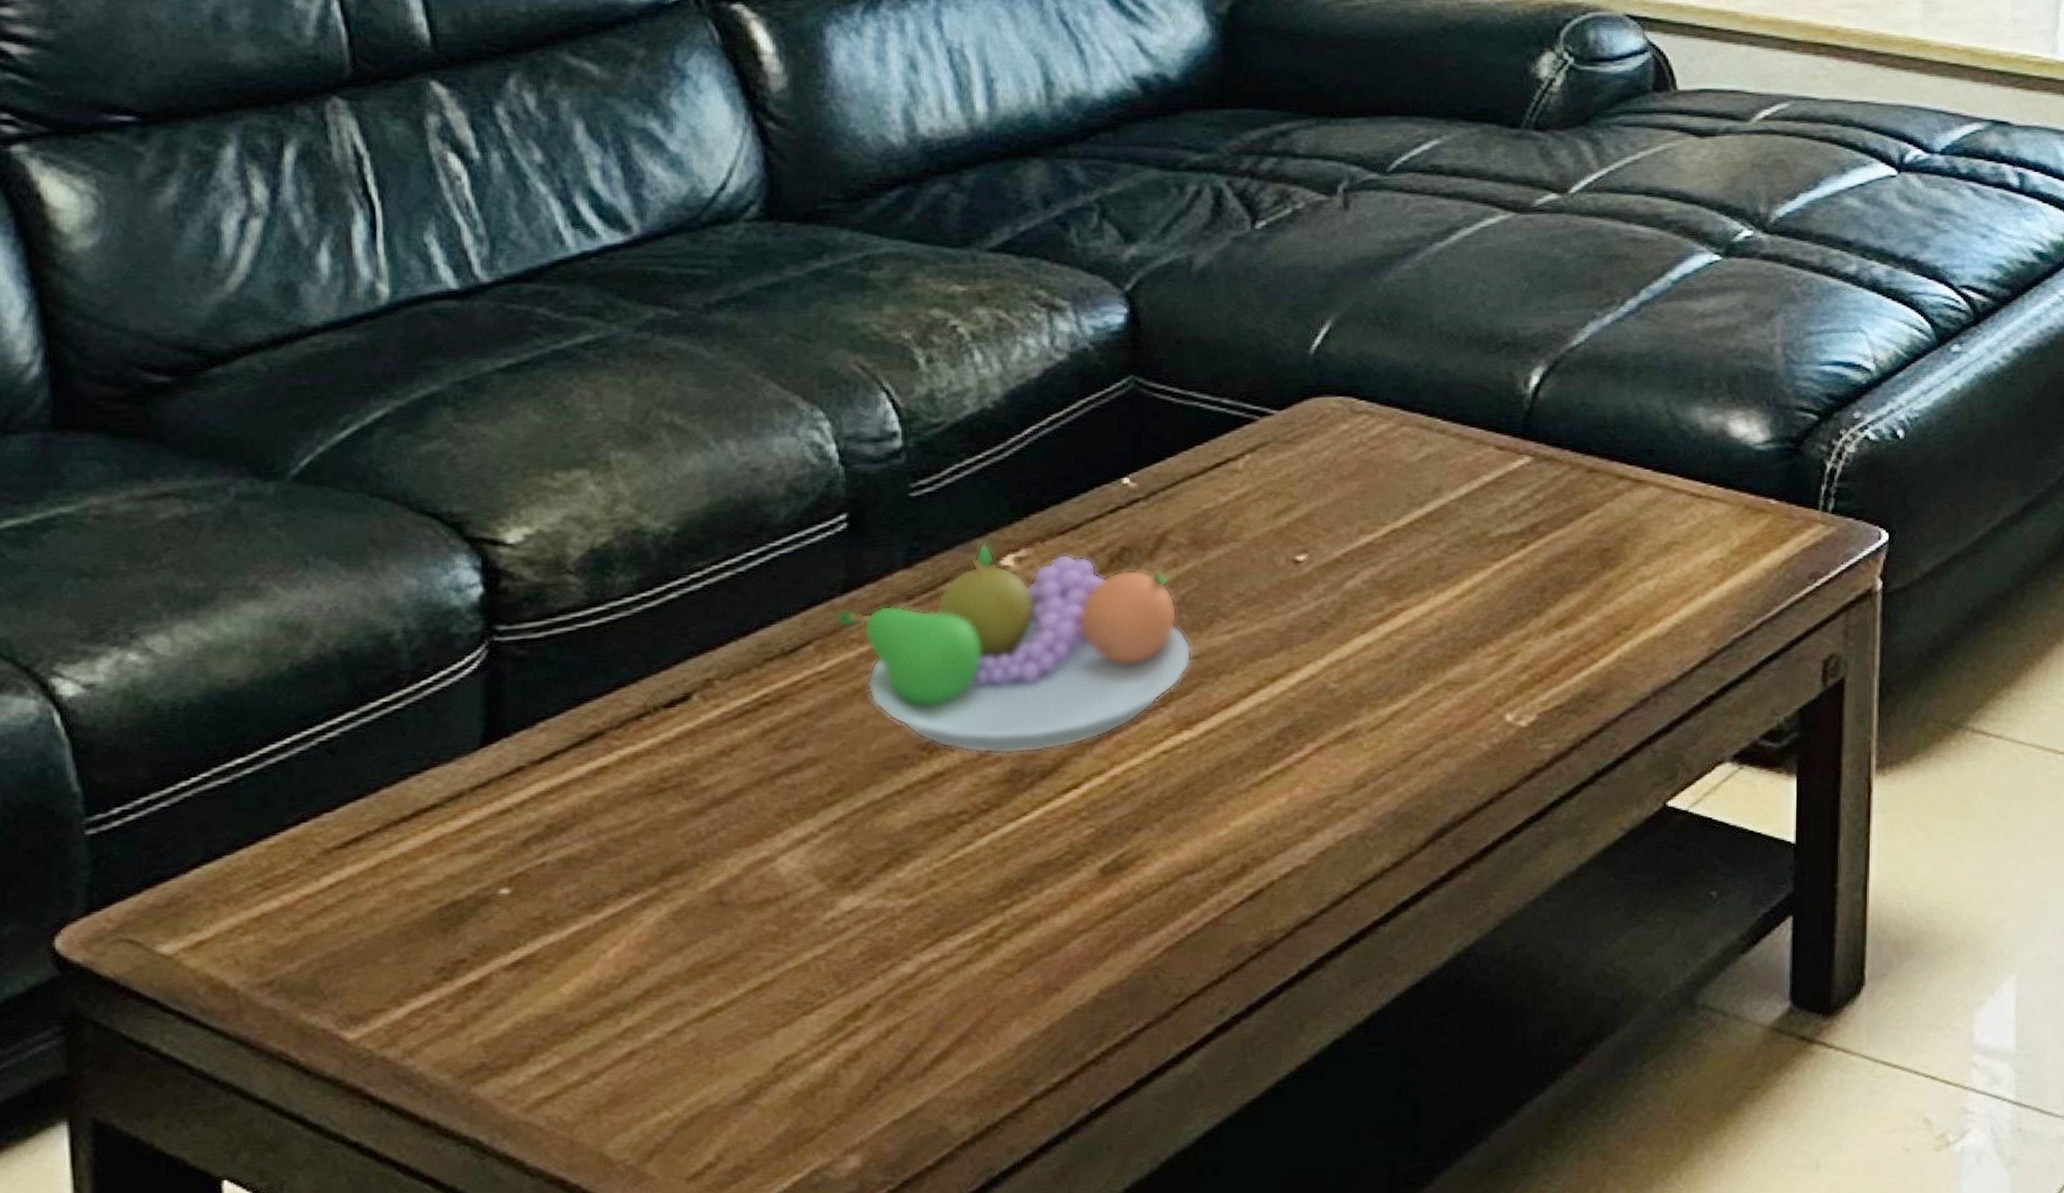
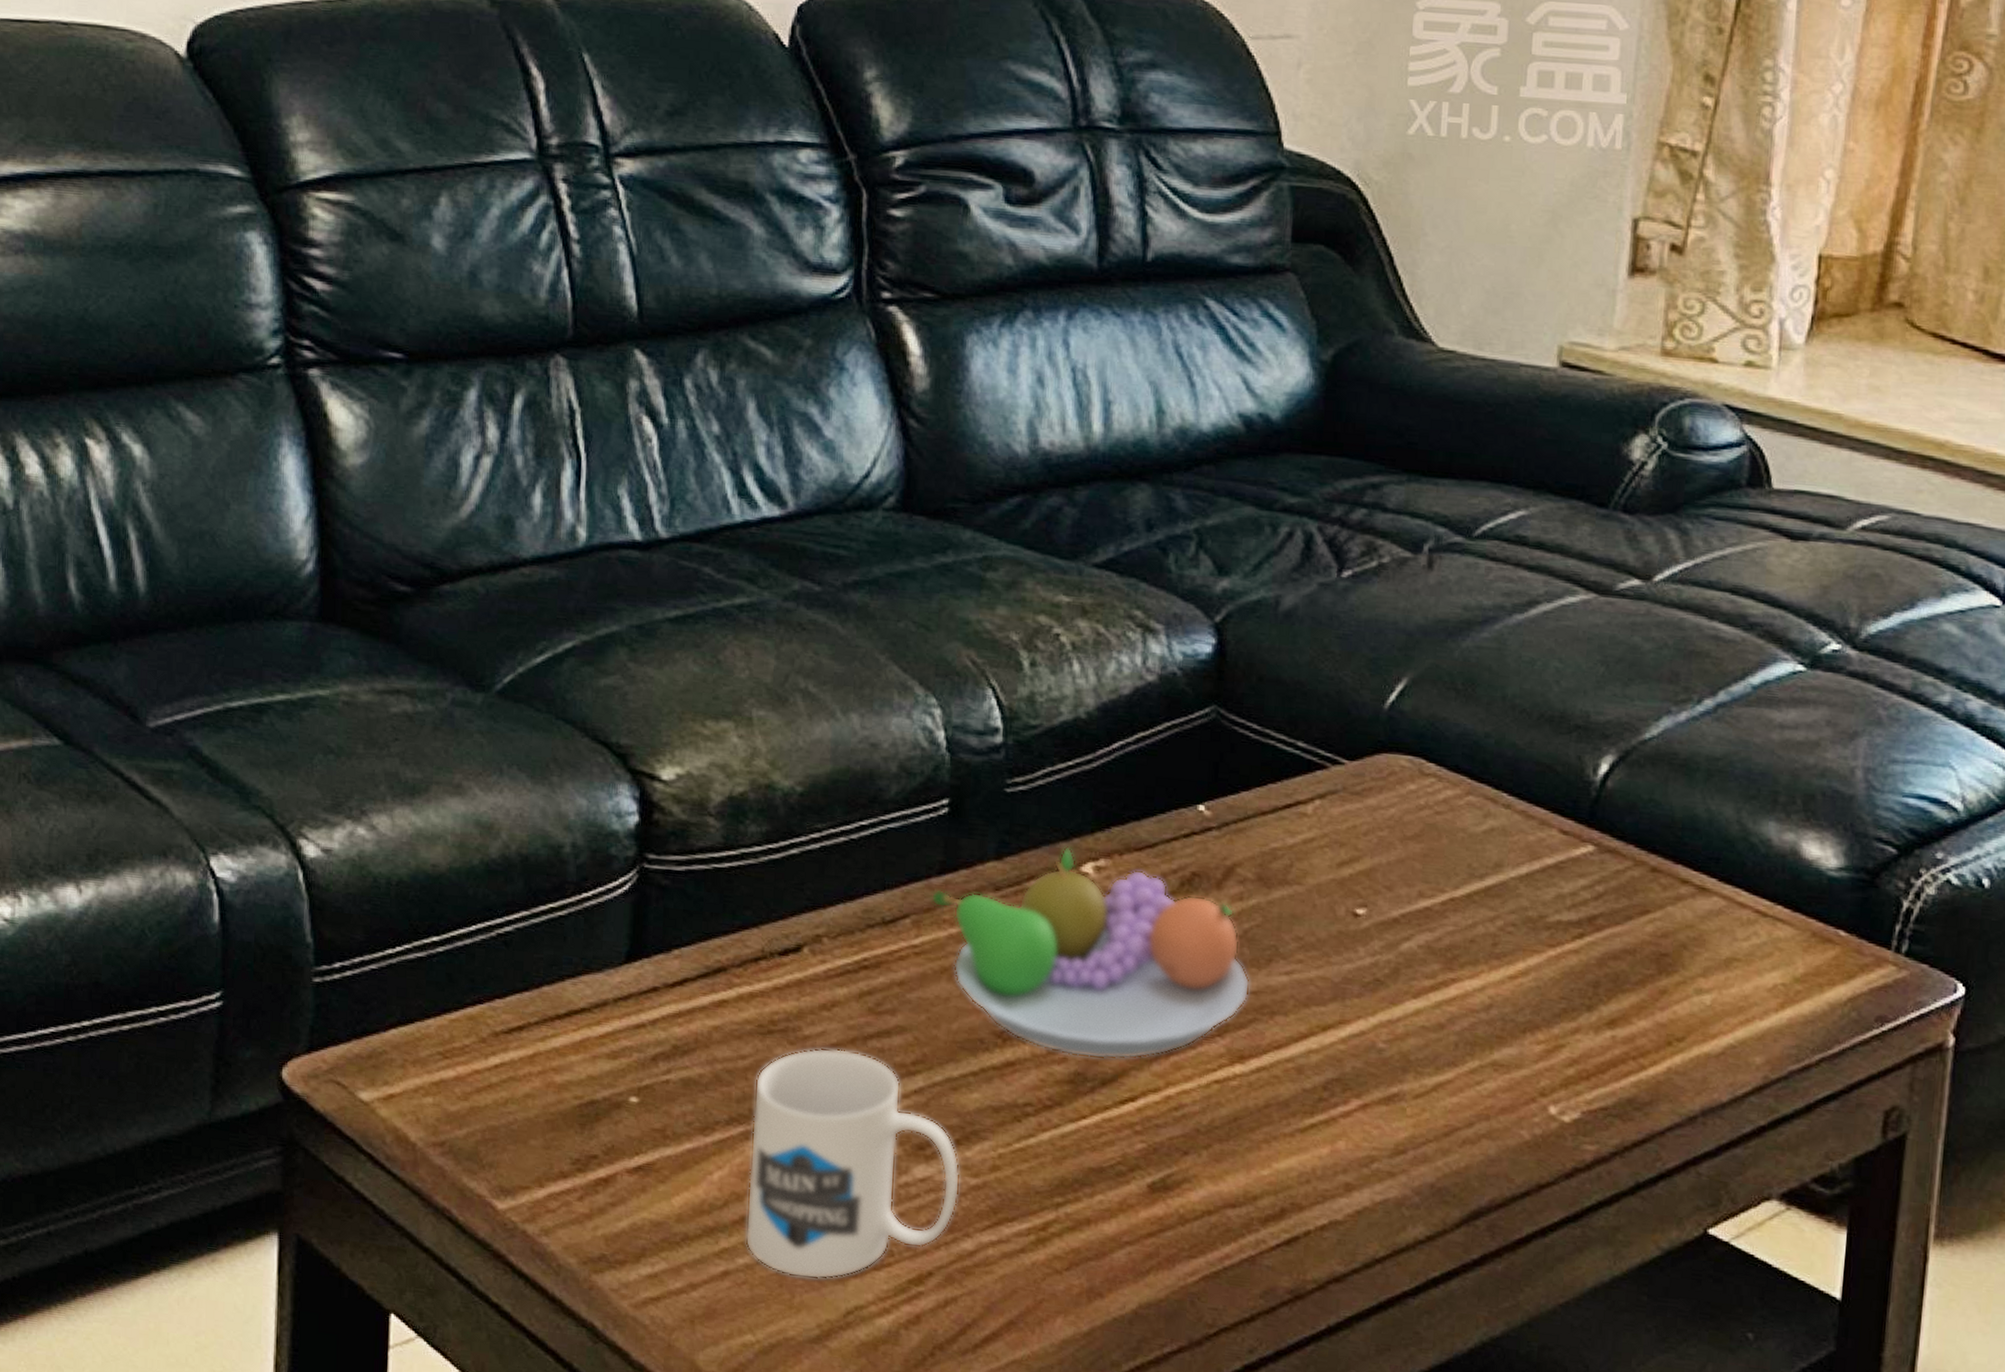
mug: none [648,792,894,1041] -> present [745,1047,961,1280]

